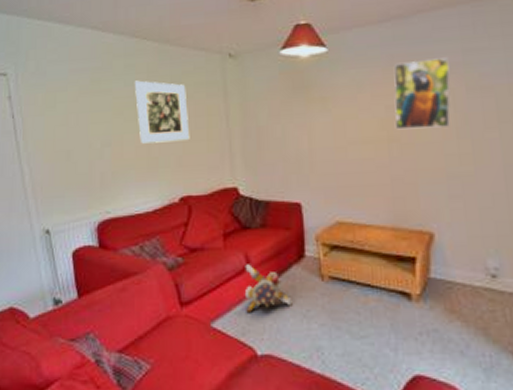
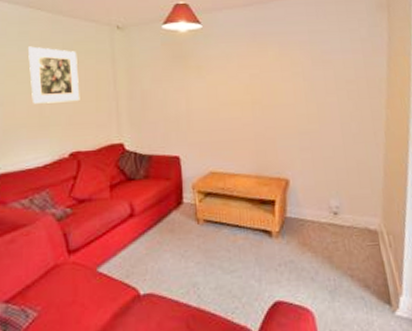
plush toy: present [244,264,293,314] -> none [128,212,172,257]
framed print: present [394,57,451,130] -> none [256,37,301,94]

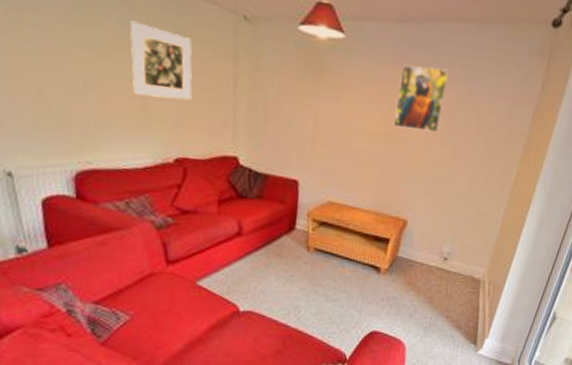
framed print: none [256,37,301,94] -> present [393,65,450,132]

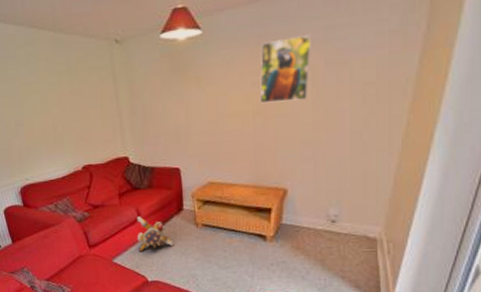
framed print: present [129,20,192,101] -> none [36,67,87,123]
plush toy: none [233,231,278,275] -> present [136,216,174,252]

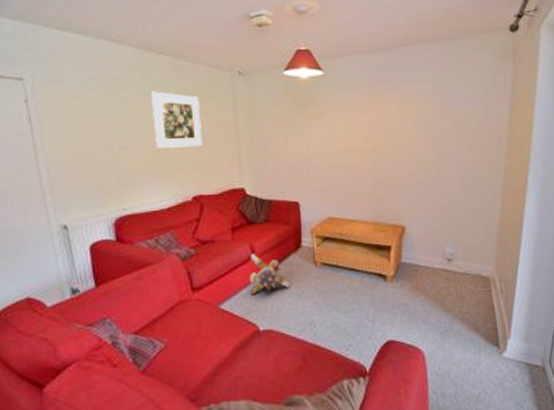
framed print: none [36,67,87,123] -> present [150,91,202,148]
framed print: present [259,34,312,104] -> none [377,85,422,142]

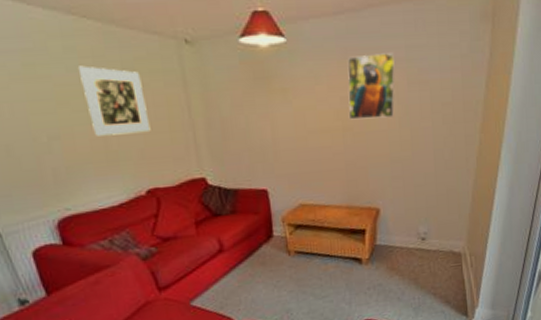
plush toy: present [249,254,290,296] -> none [218,247,264,290]
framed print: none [377,85,422,142] -> present [347,53,396,120]

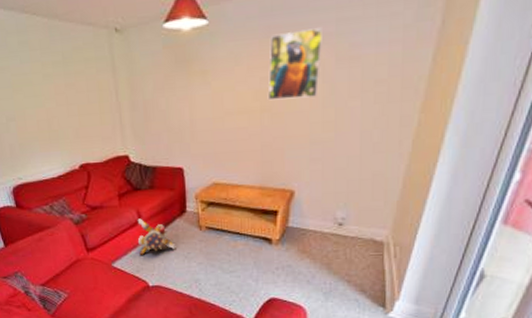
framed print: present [77,65,151,136] -> none [29,57,84,118]
plush toy: none [218,247,264,290] -> present [137,218,176,256]

